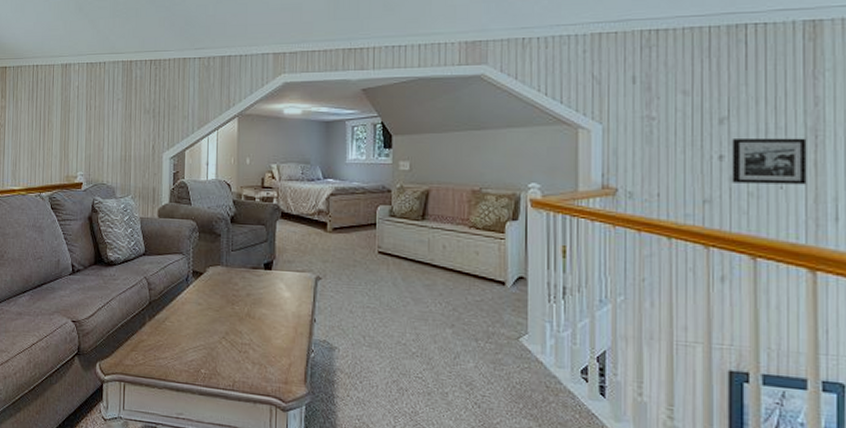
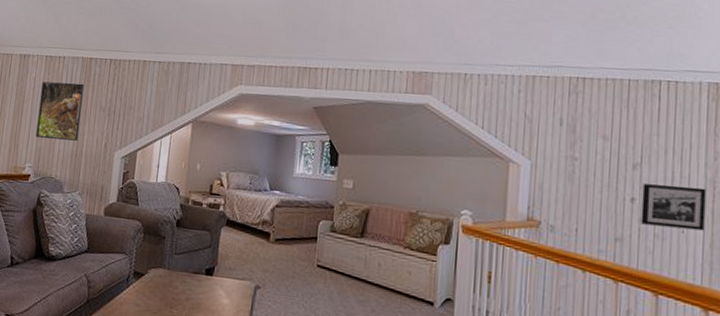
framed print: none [84,87,127,146] -> present [35,81,85,141]

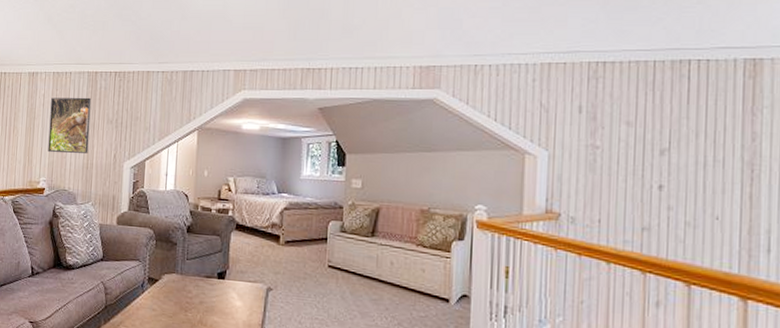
picture frame: present [641,183,707,231] -> none [670,169,744,217]

